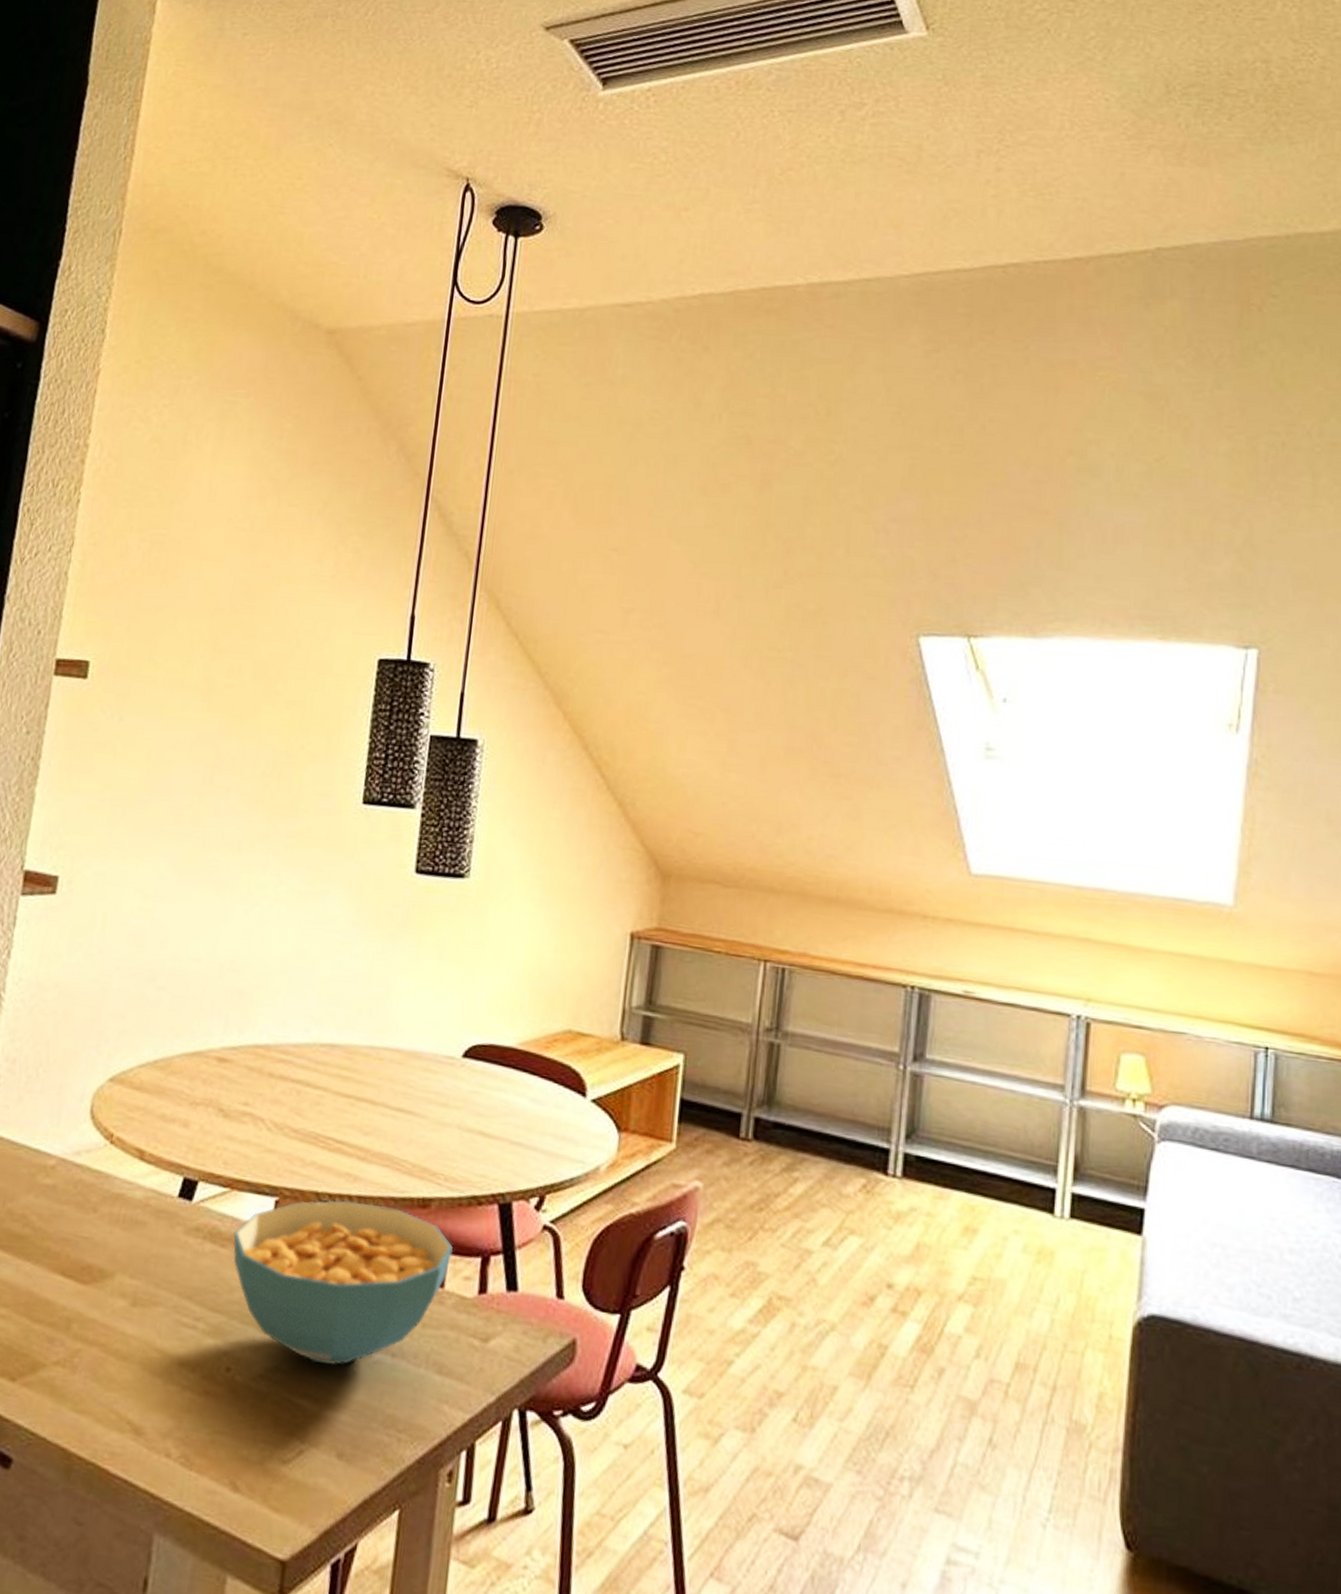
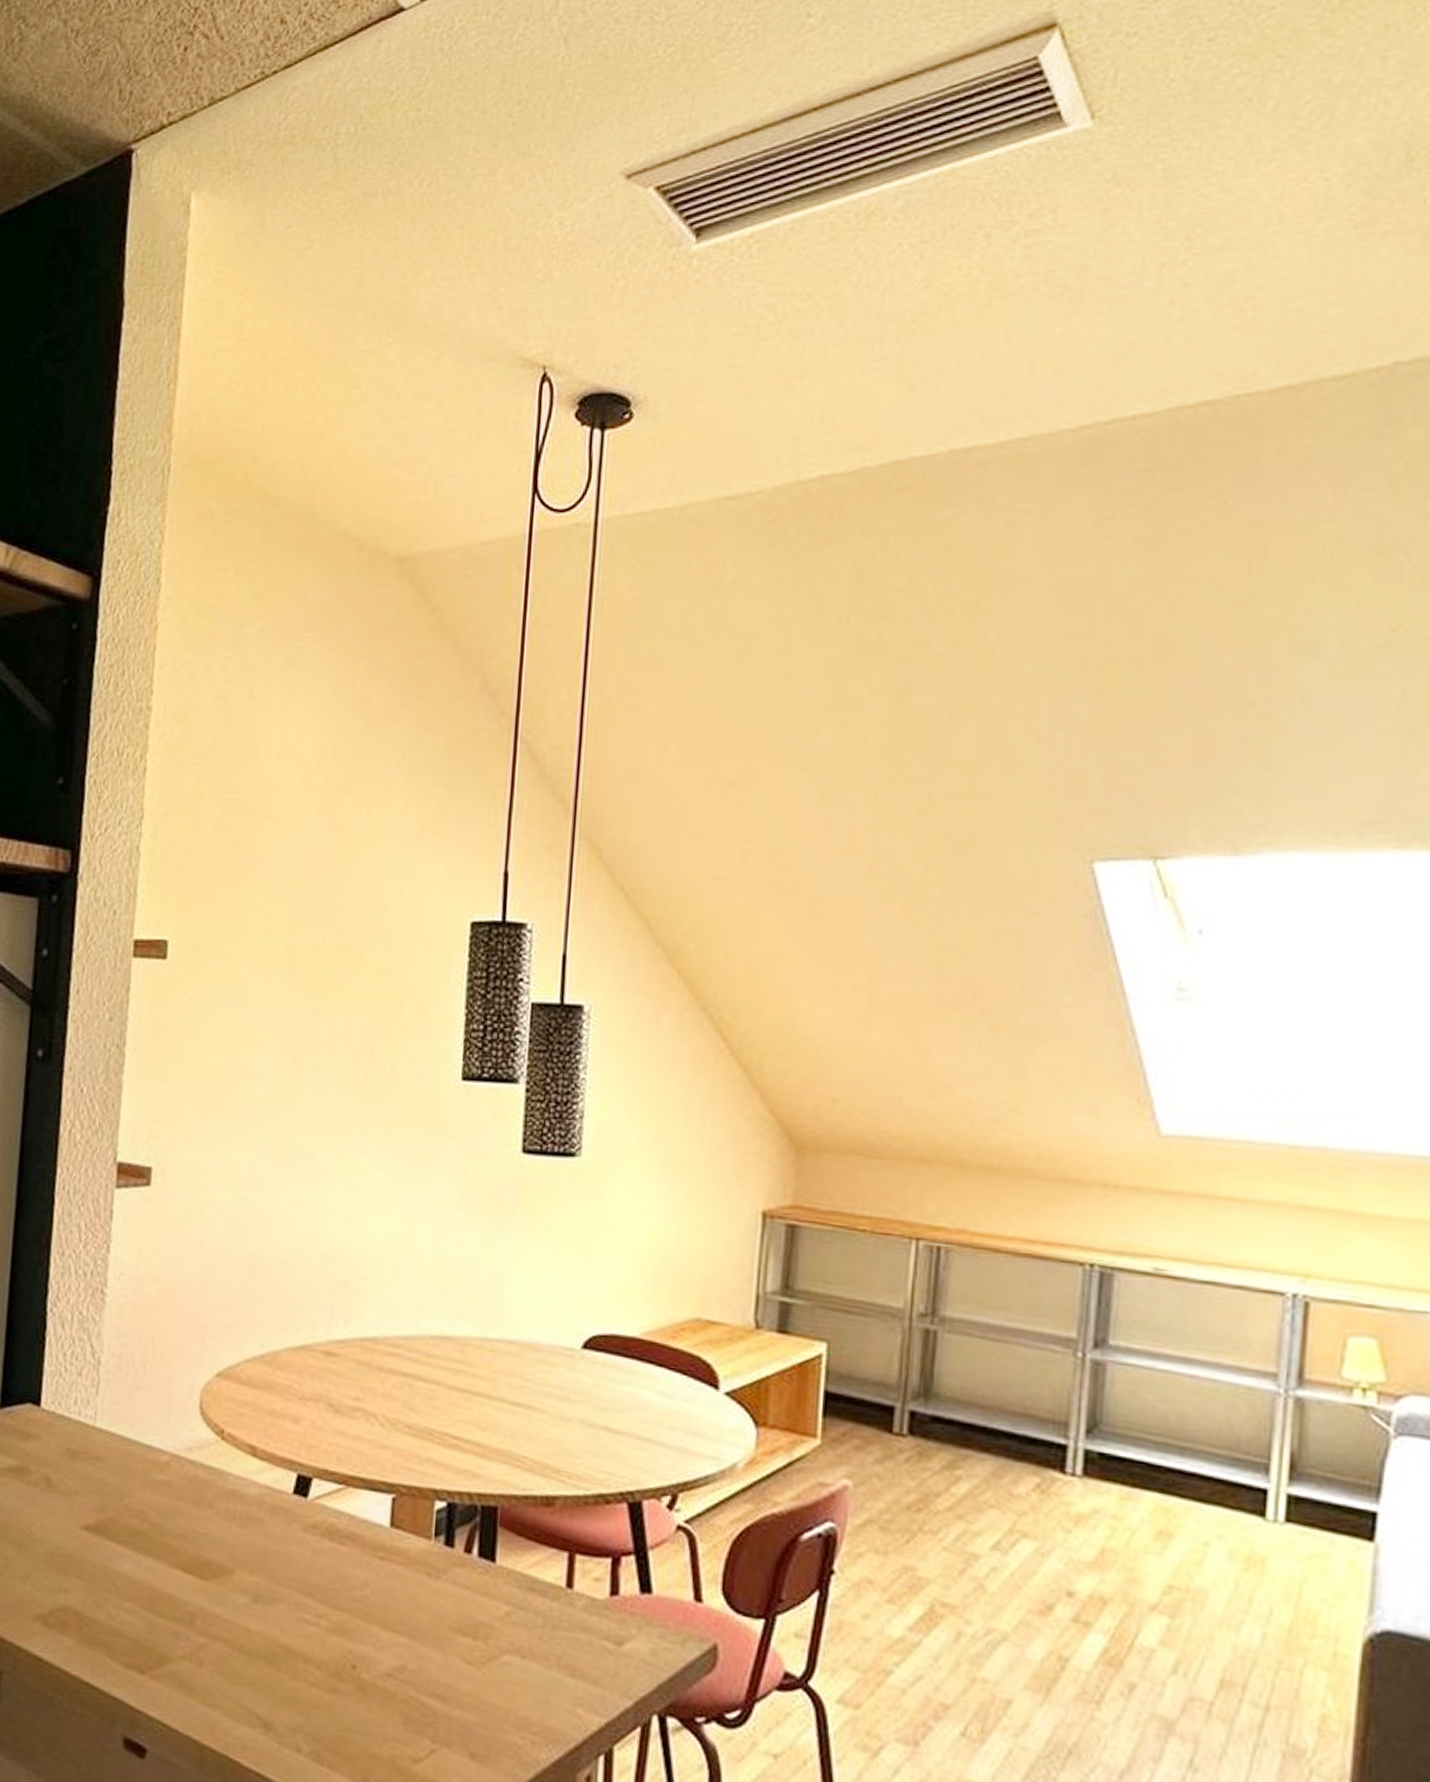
cereal bowl: present [232,1200,454,1366] -> none [351,1498,582,1666]

